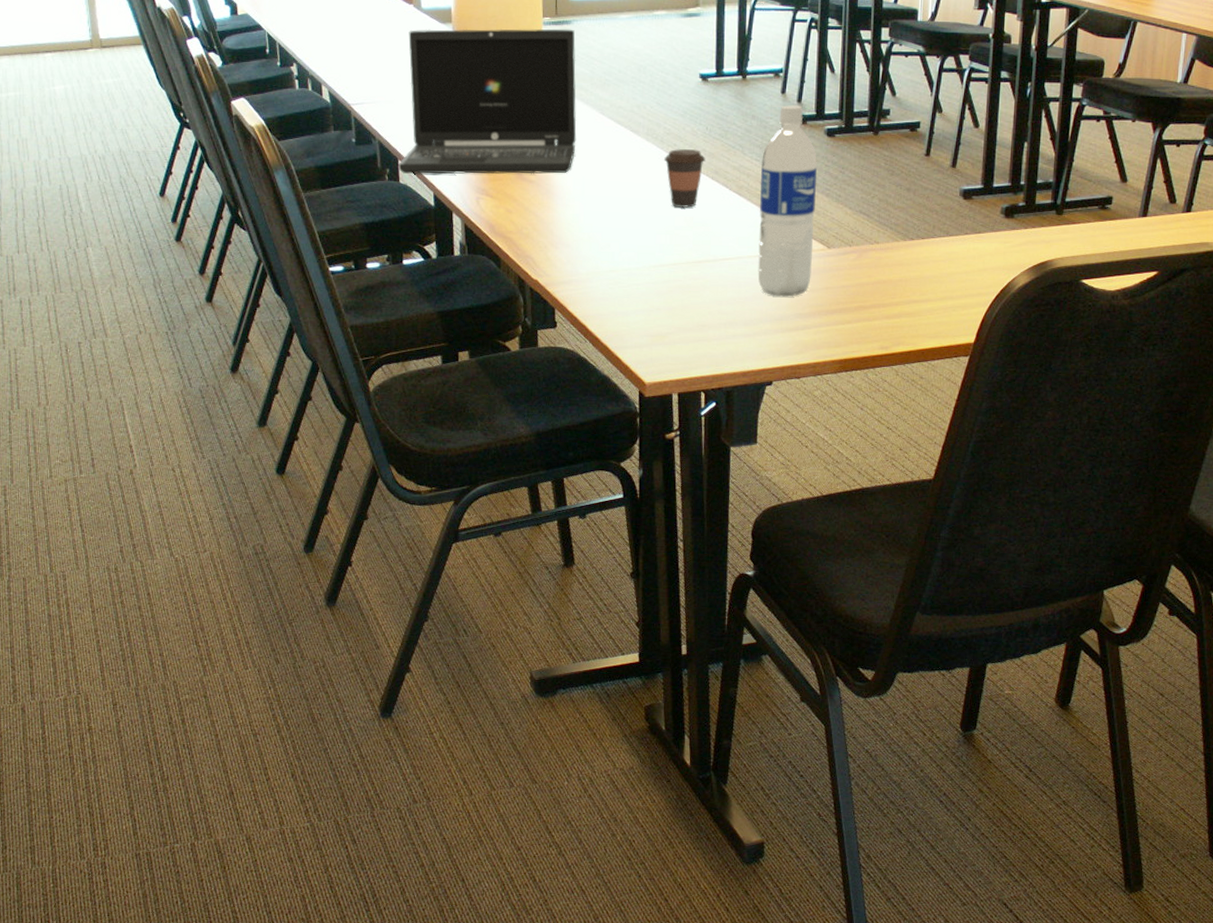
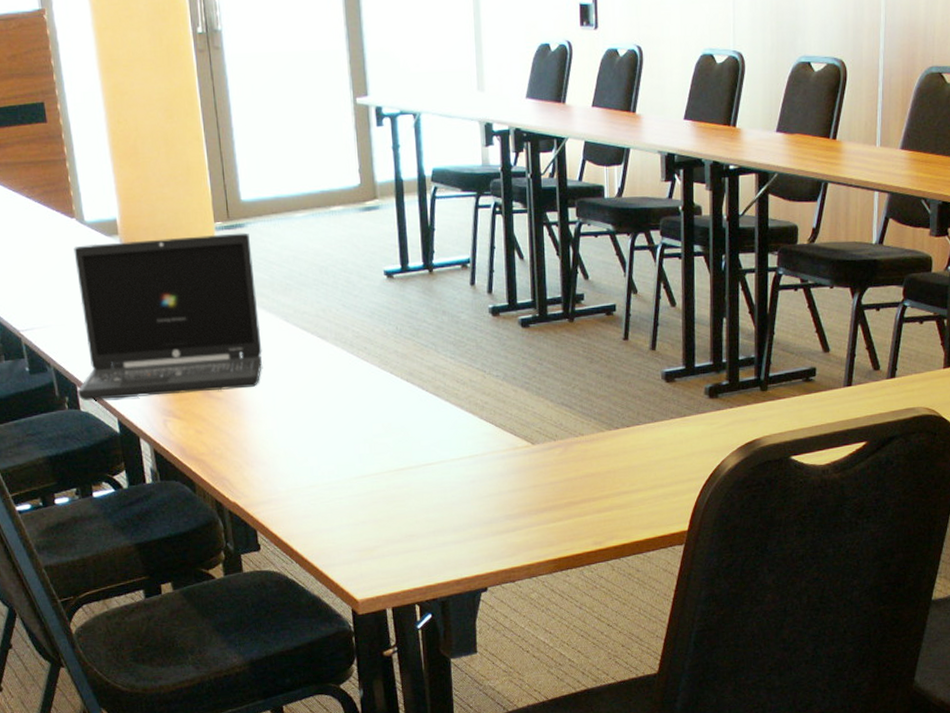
coffee cup: present [664,149,706,208] -> none [355,351,398,414]
water bottle: present [758,105,817,297] -> none [456,296,518,499]

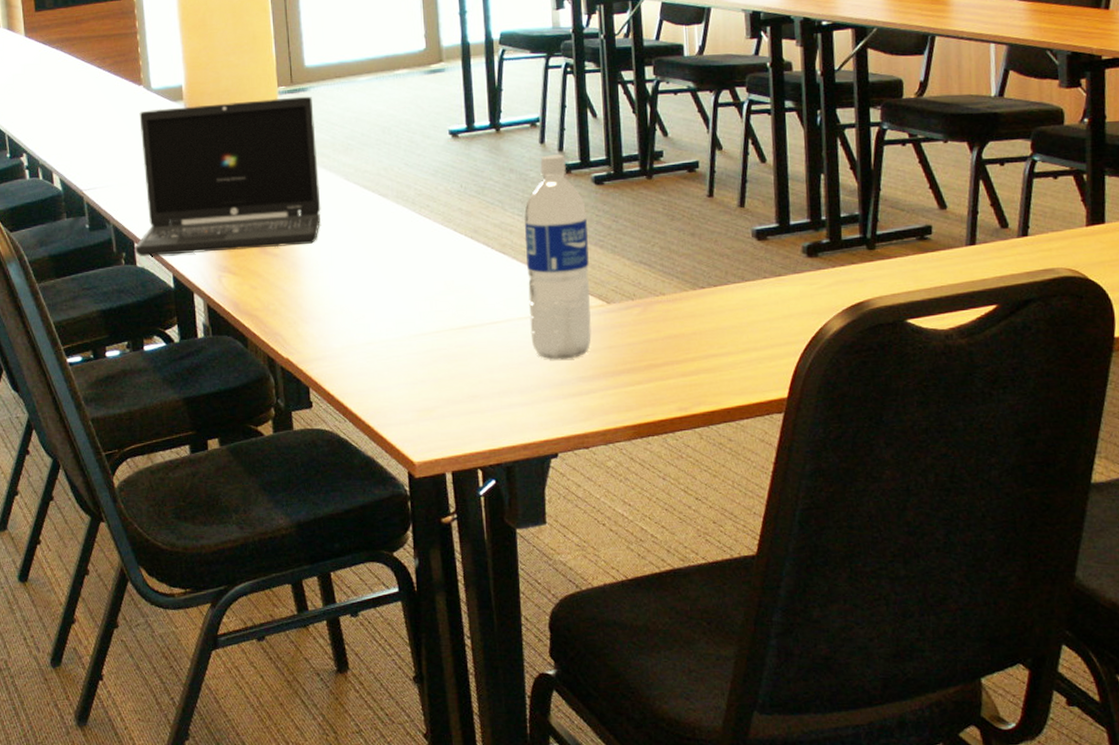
water bottle: none [456,296,518,499] -> present [524,154,592,360]

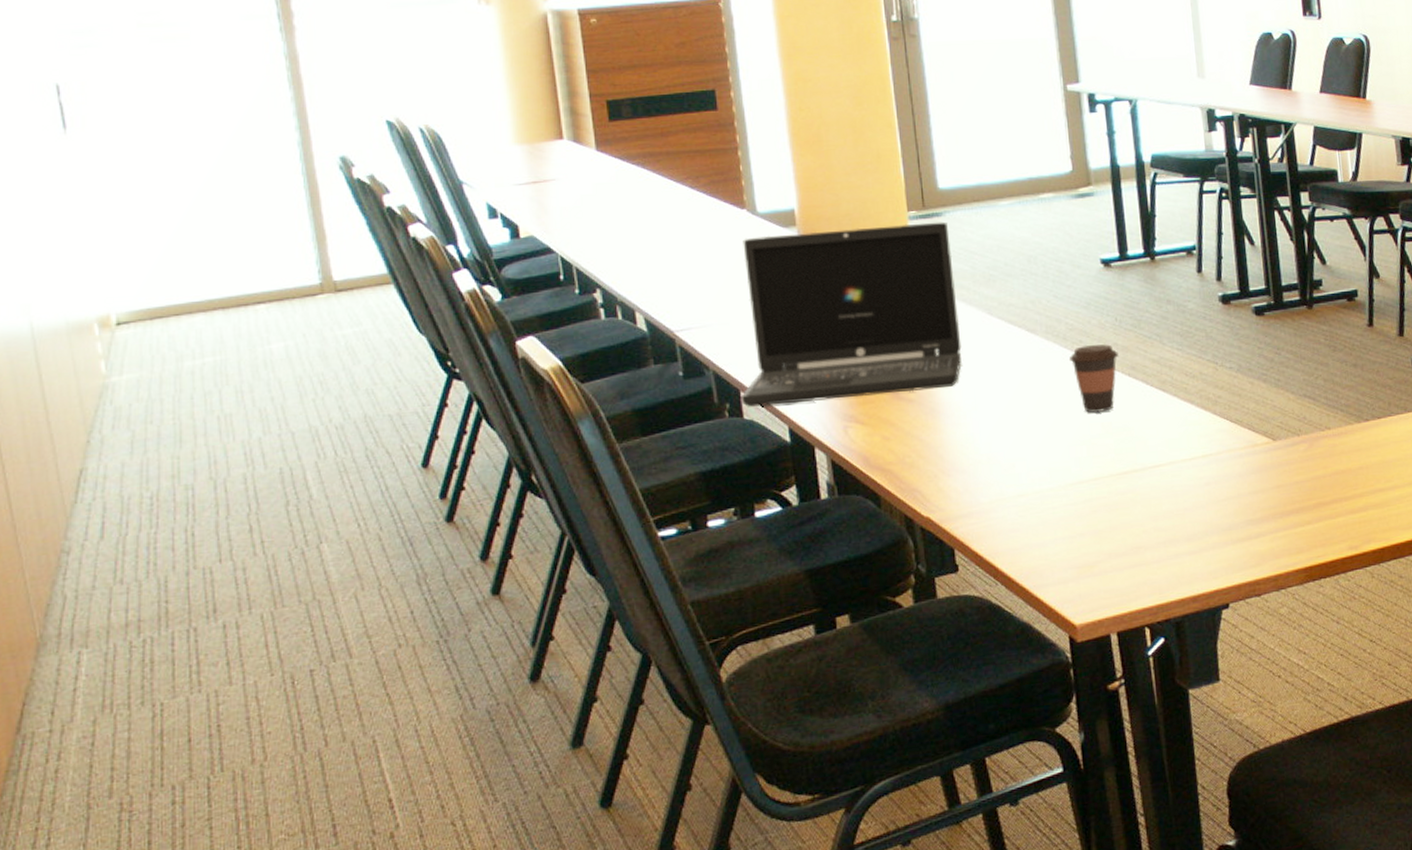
coffee cup: none [417,209,463,271] -> present [1069,344,1119,413]
water bottle: present [524,154,592,360] -> none [1183,284,1259,503]

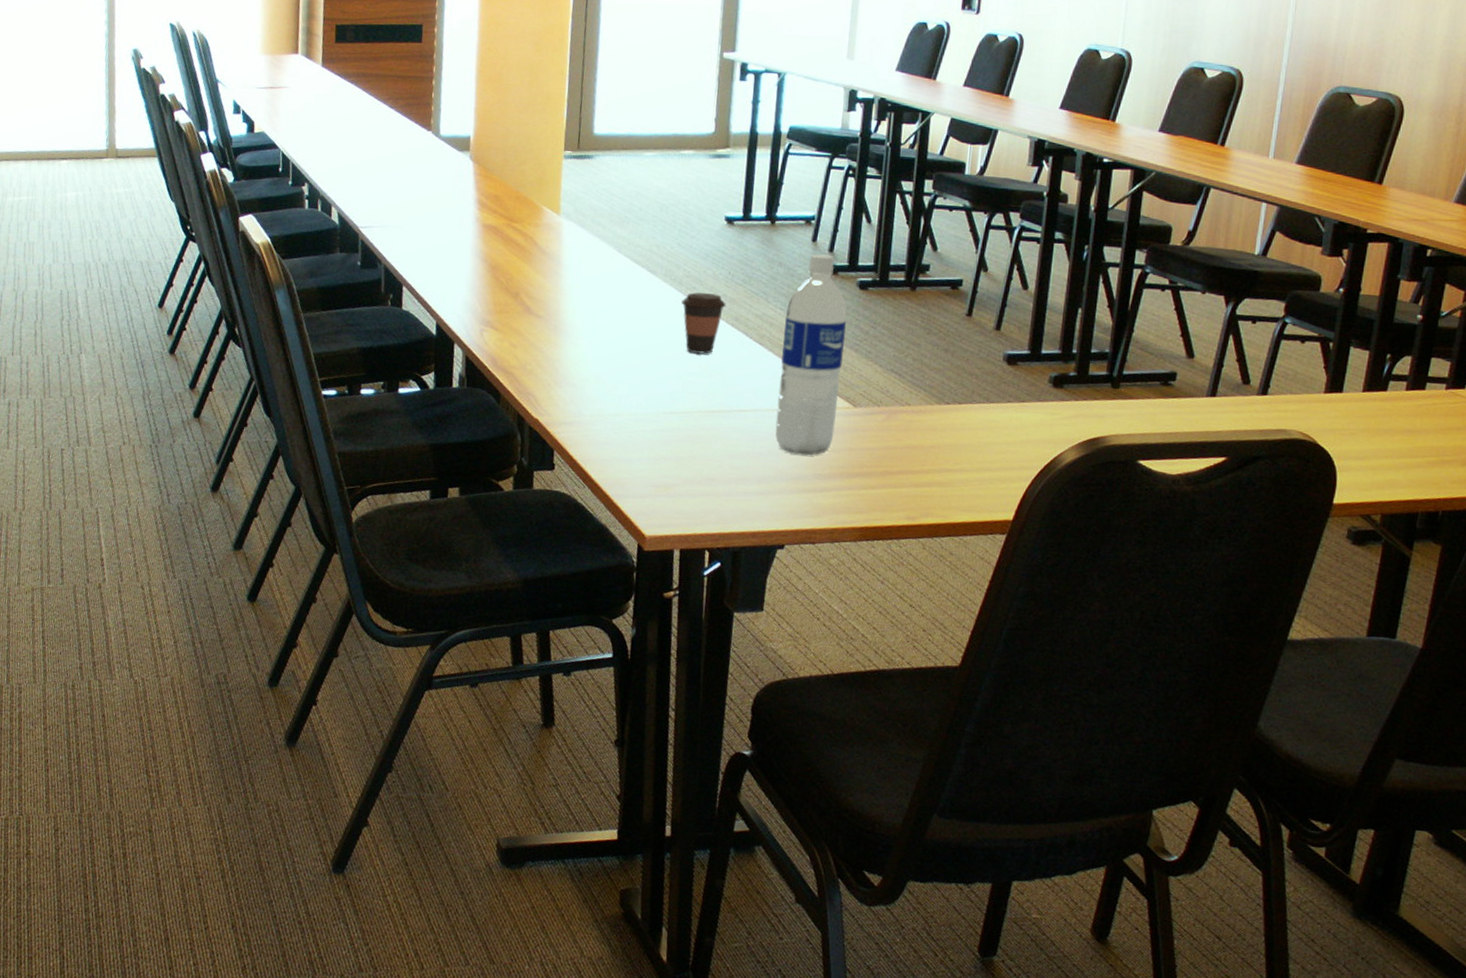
laptop: present [741,222,962,408] -> none [402,156,596,310]
water bottle: none [1183,284,1259,503] -> present [775,254,847,455]

